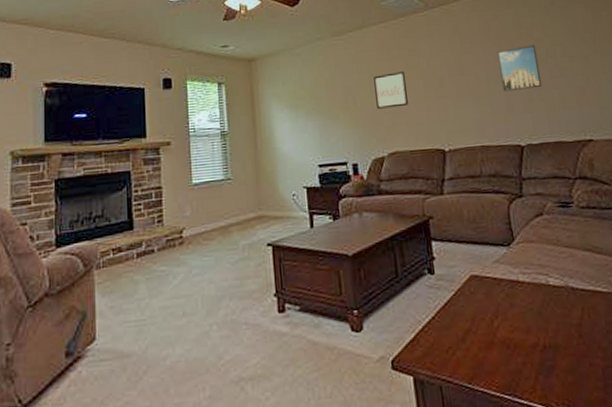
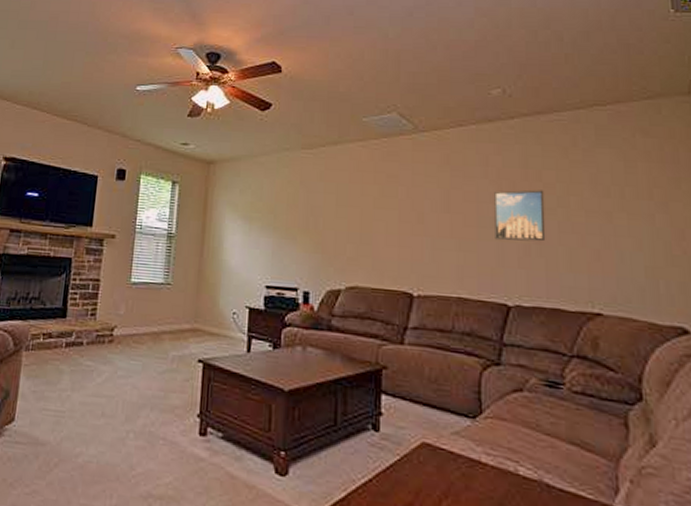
wall art: present [374,72,408,109] -> none [341,198,378,238]

